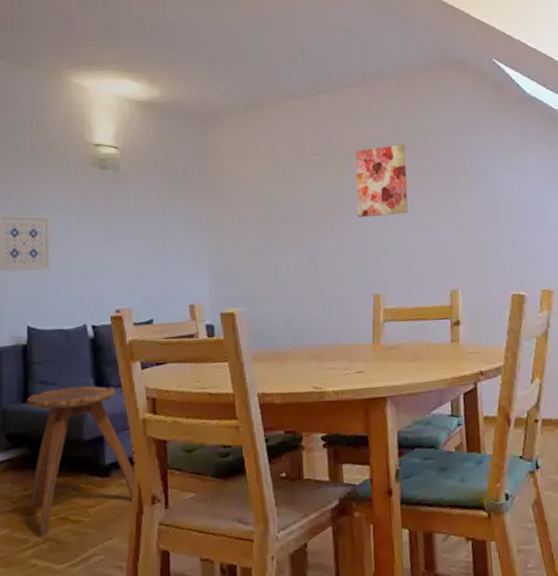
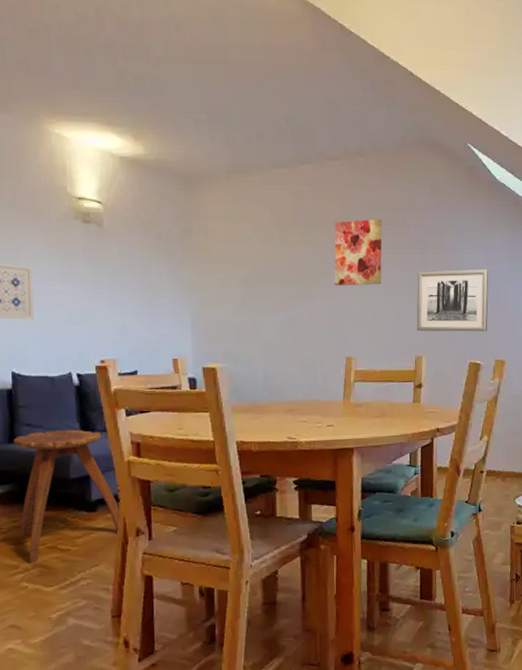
wall art: none [446,190,530,262] -> present [416,269,489,332]

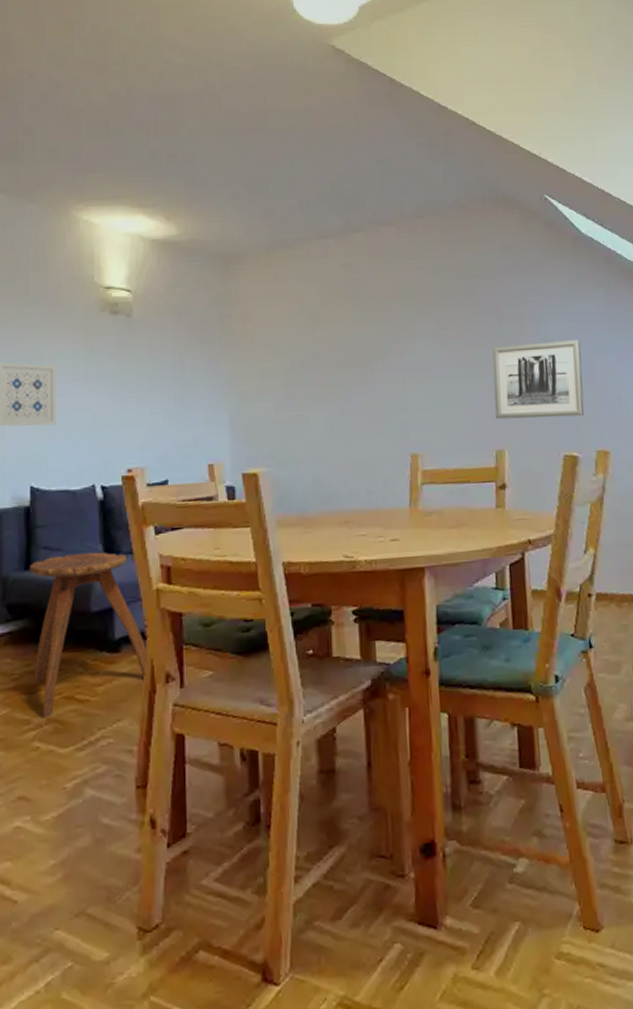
wall art: present [334,219,382,285] -> none [391,288,450,369]

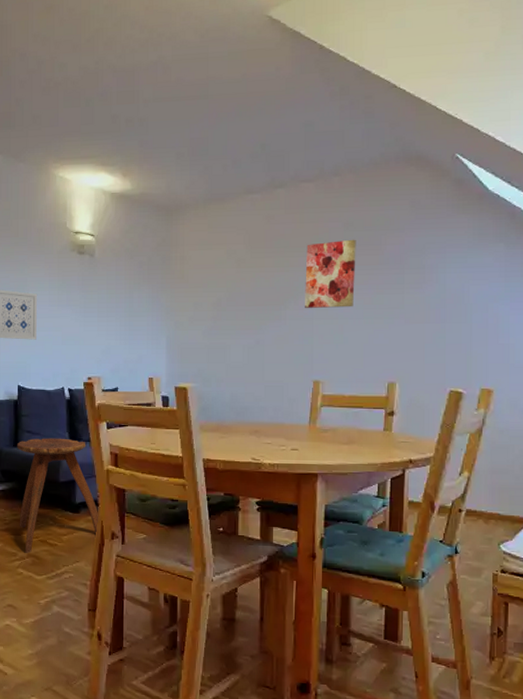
wall art: none [391,288,450,369] -> present [305,239,356,308]
wall art: present [492,340,584,420] -> none [390,289,476,357]

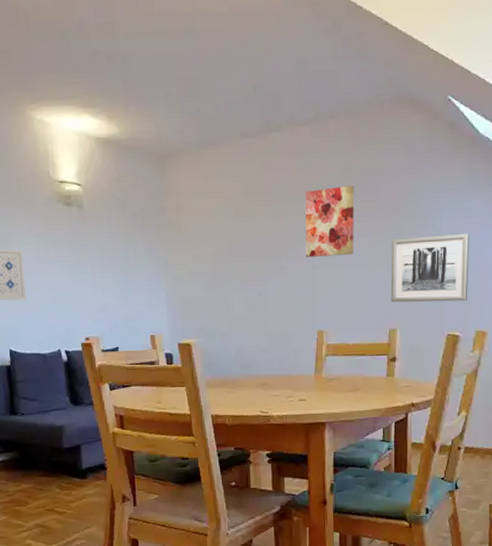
stool: present [16,438,100,554] -> none [13,403,110,525]
wall art: none [390,289,476,357] -> present [390,234,470,303]

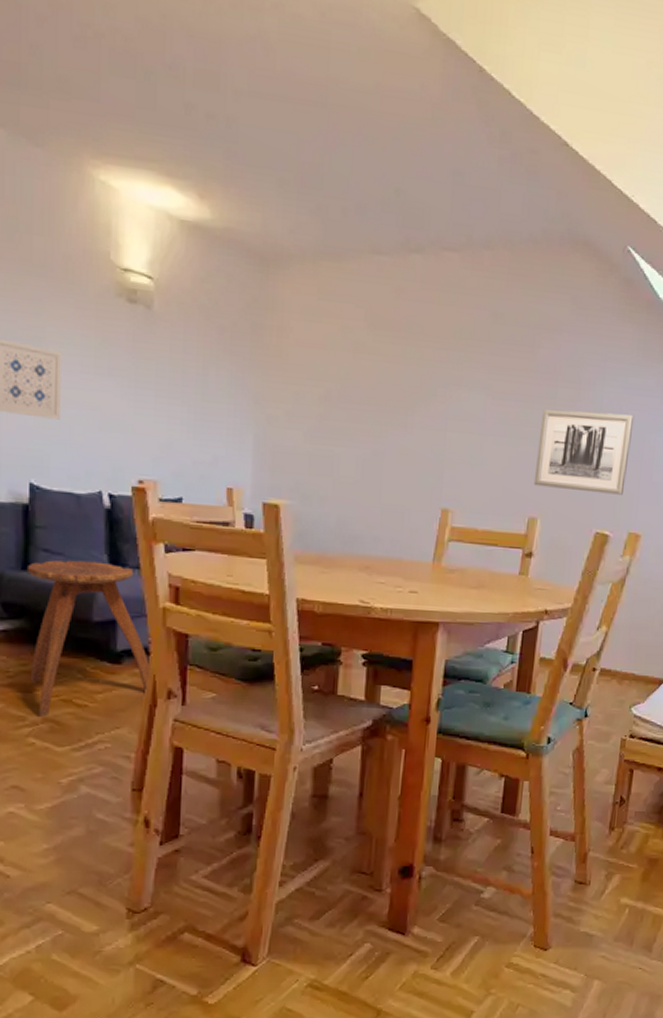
stool: none [13,403,110,525] -> present [26,560,152,718]
wall art: present [305,185,355,257] -> none [437,333,505,421]

